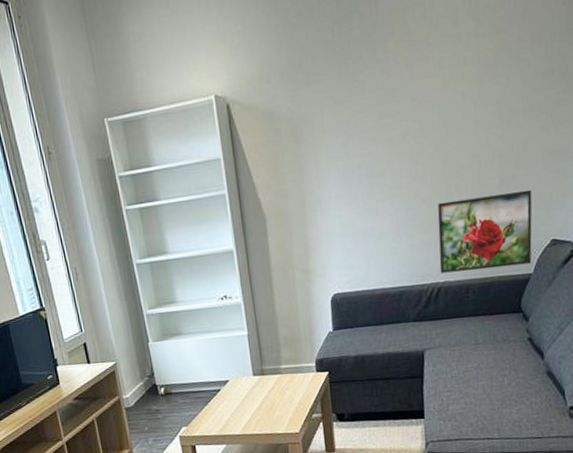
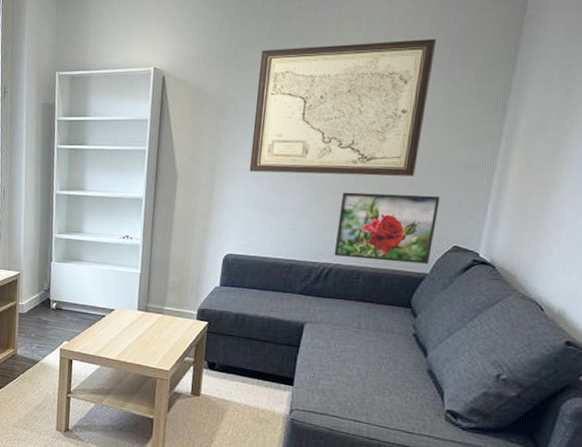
wall art: none [328,16,504,199] -> present [249,38,437,177]

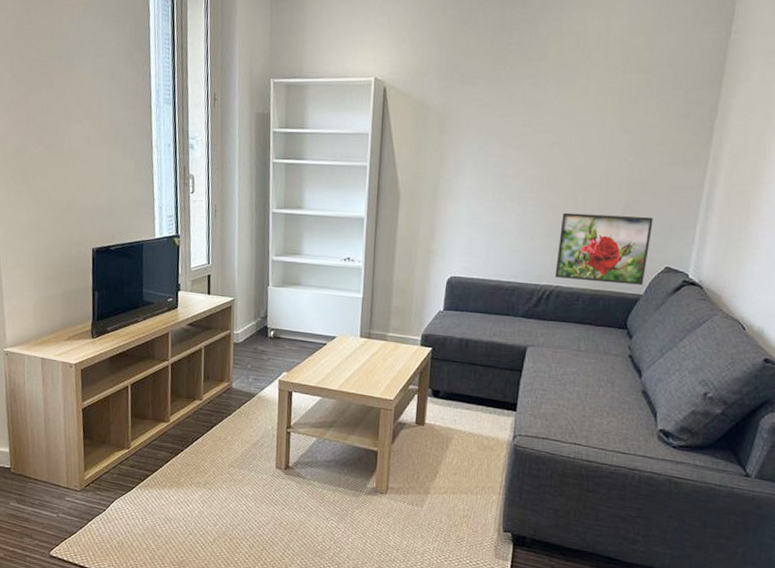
wall art: present [249,38,437,177] -> none [472,58,651,197]

